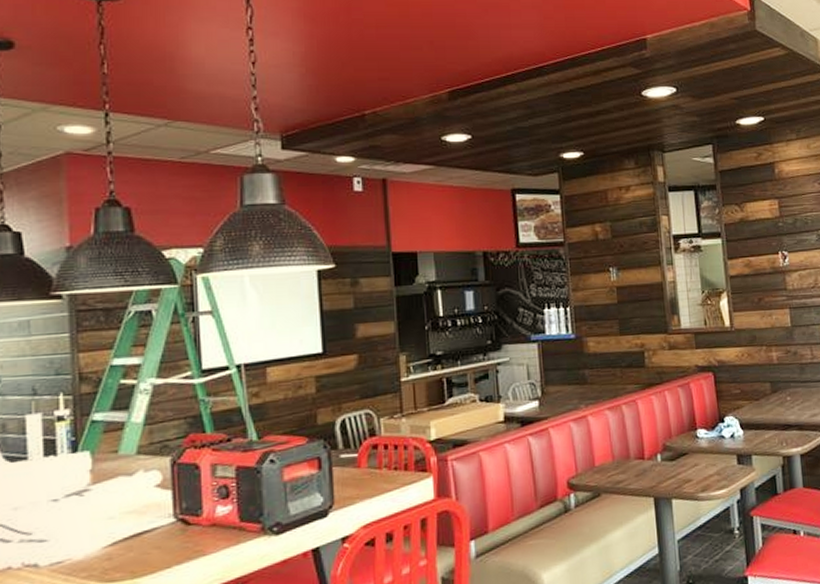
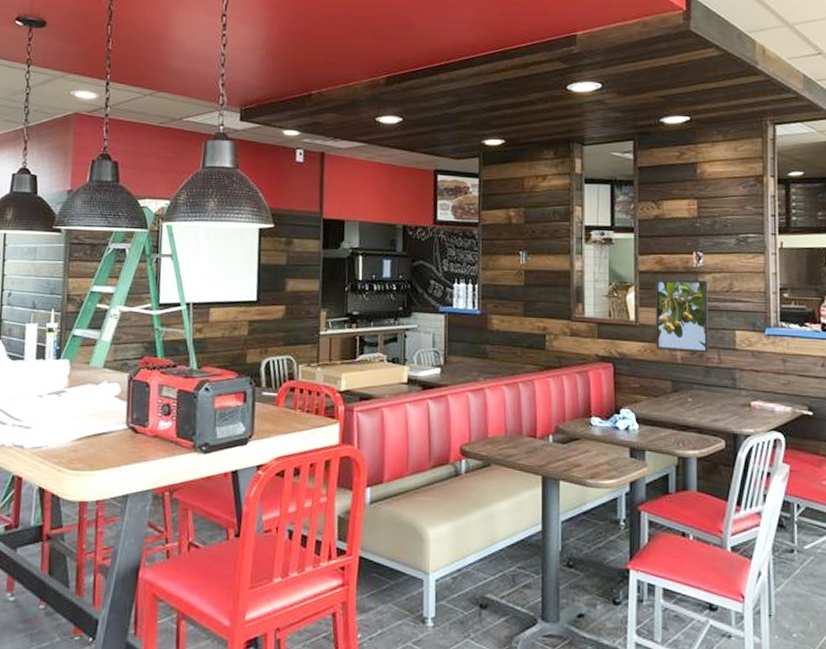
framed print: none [746,278,802,353] -> present [656,279,709,353]

